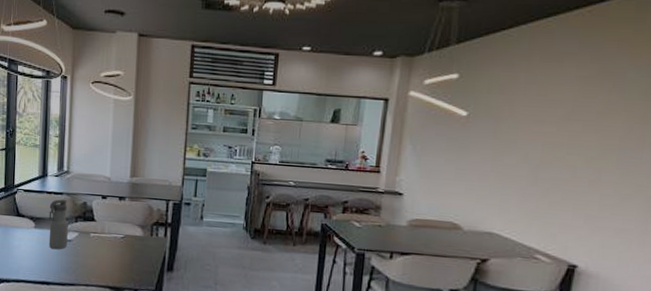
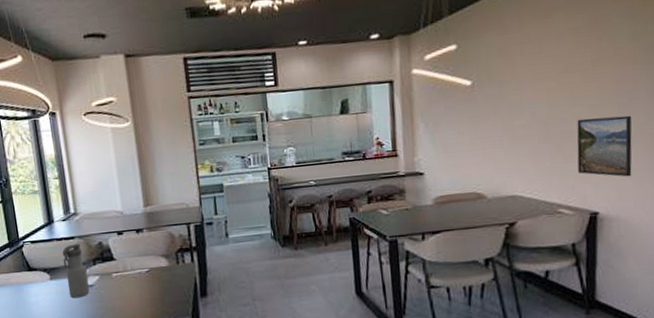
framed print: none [563,168,631,236] -> present [577,115,632,177]

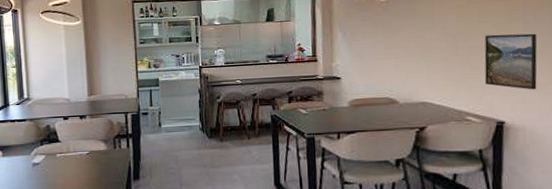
water bottle: present [62,243,90,299] -> none [14,125,36,174]

